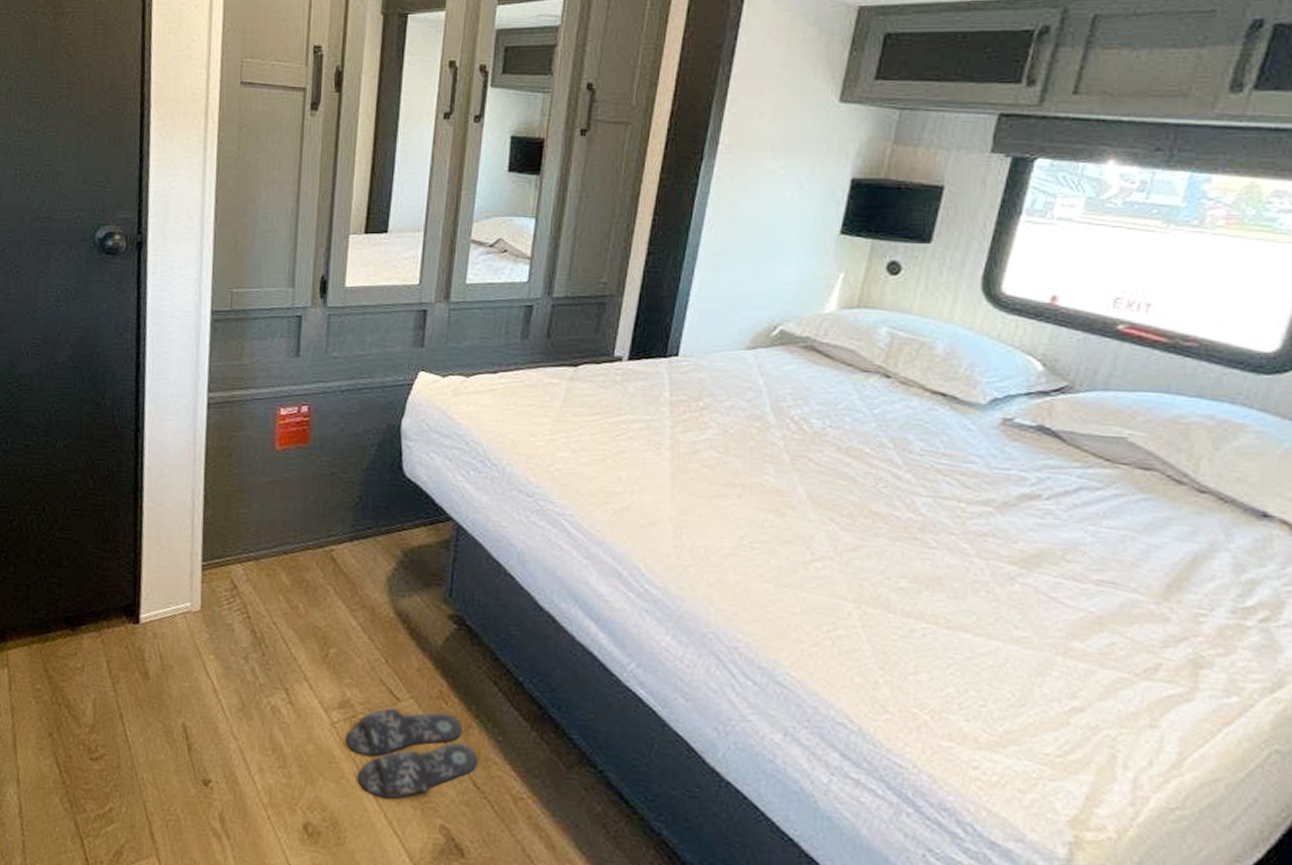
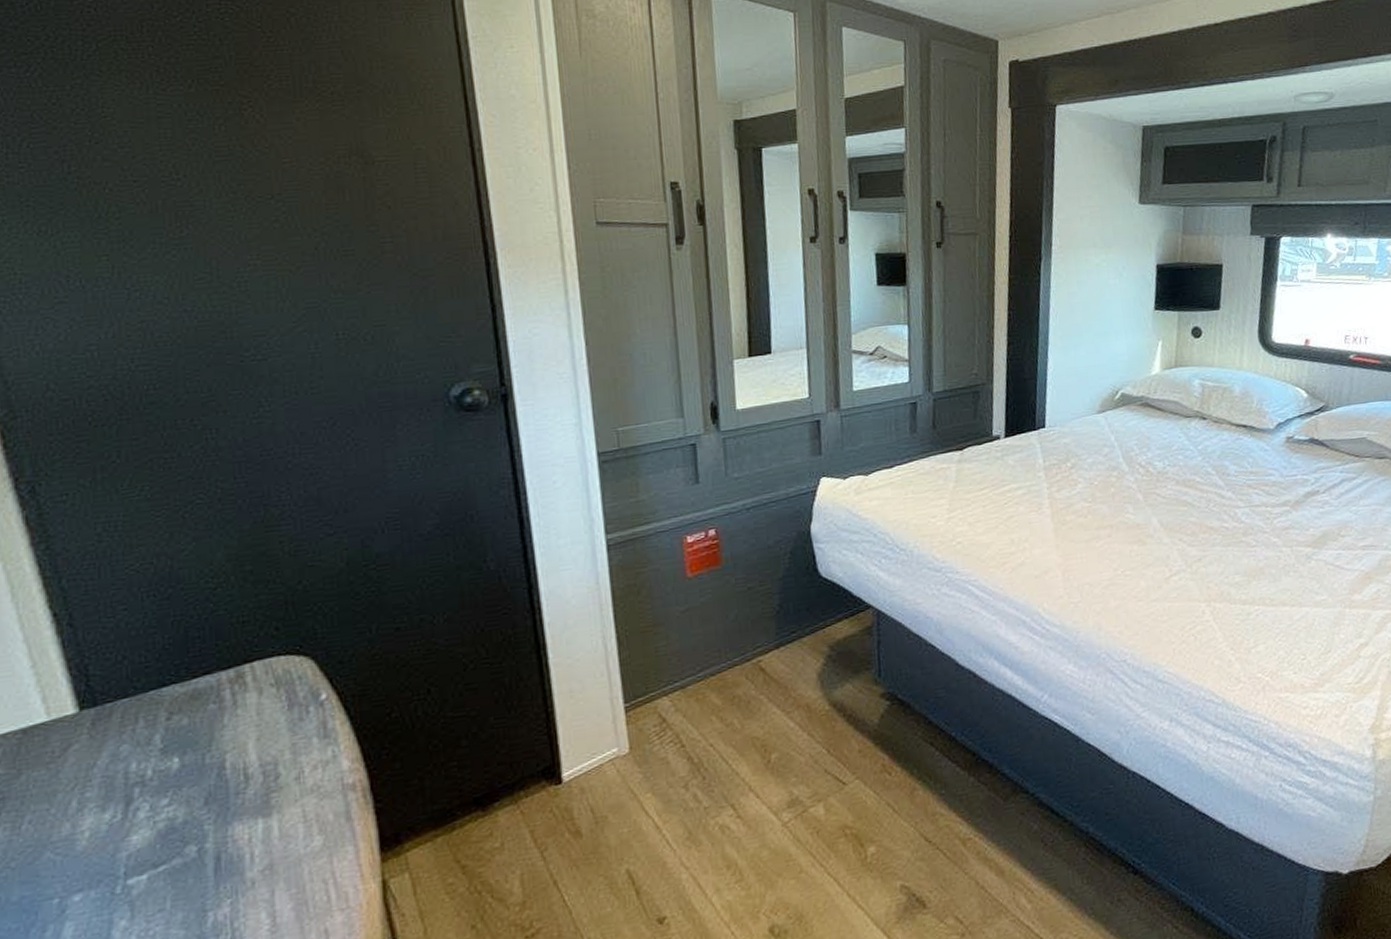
slippers: present [345,707,477,800] -> none [799,783,926,879]

